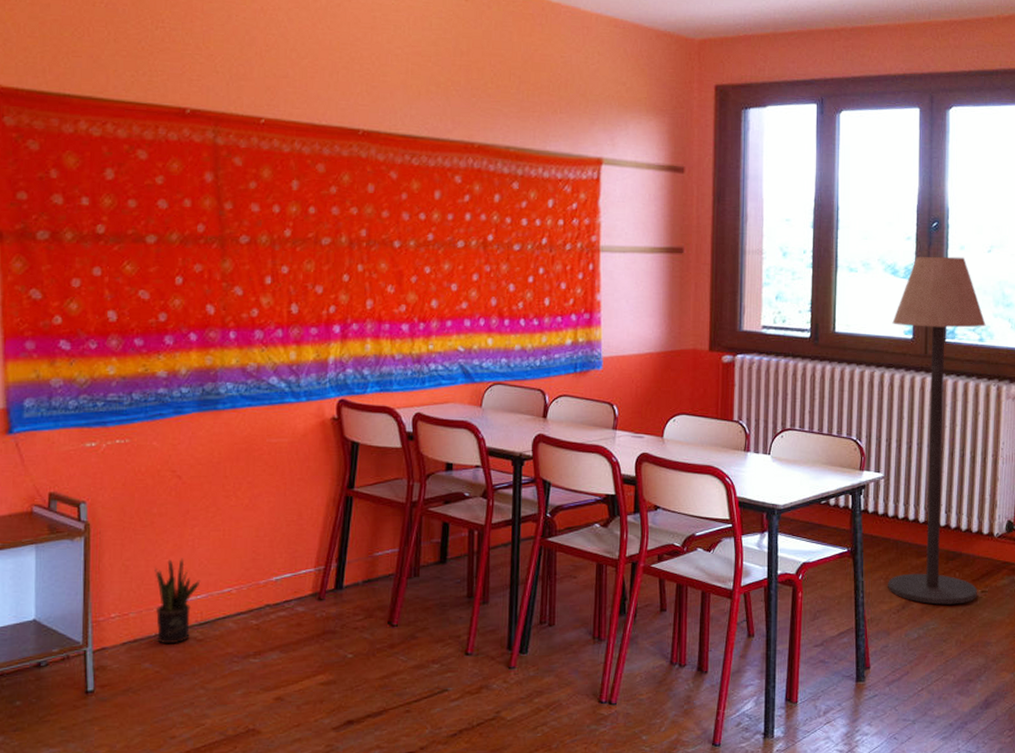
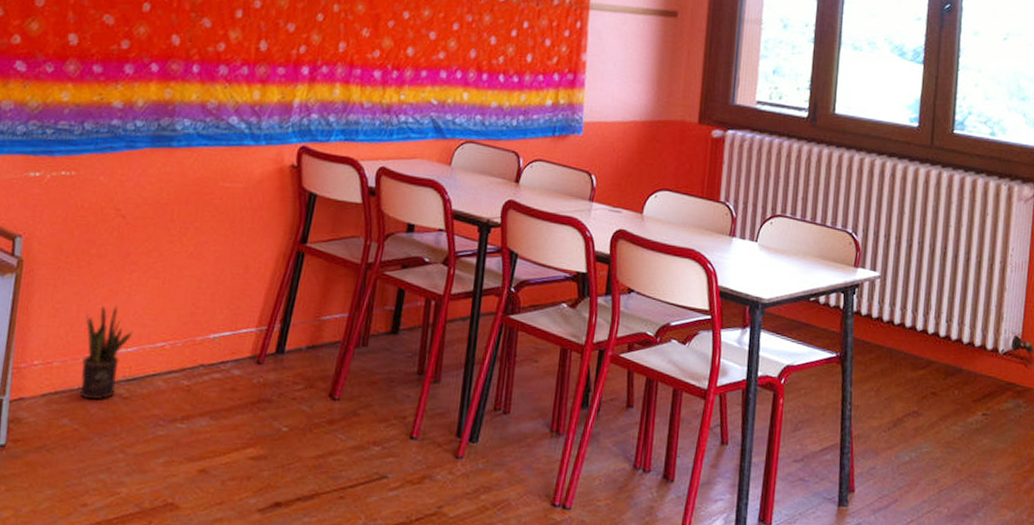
floor lamp: present [888,256,986,605] -> none [879,39,999,427]

